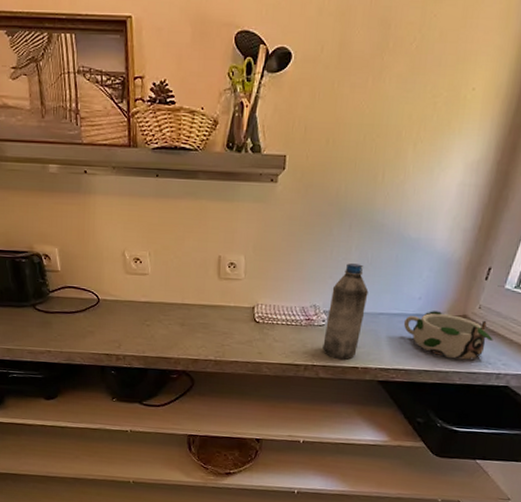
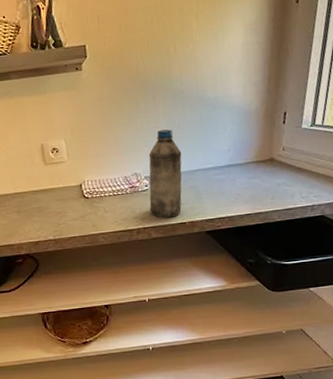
bowl: present [403,311,493,360] -> none [218,159,301,200]

